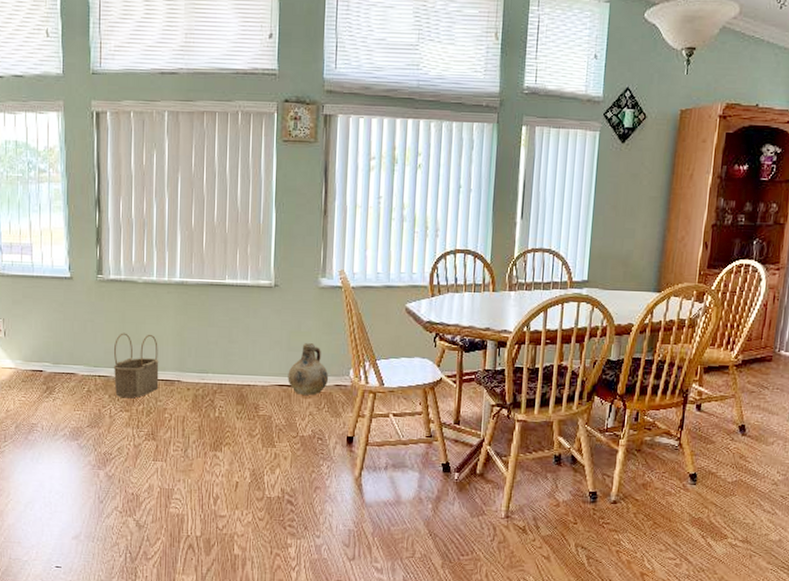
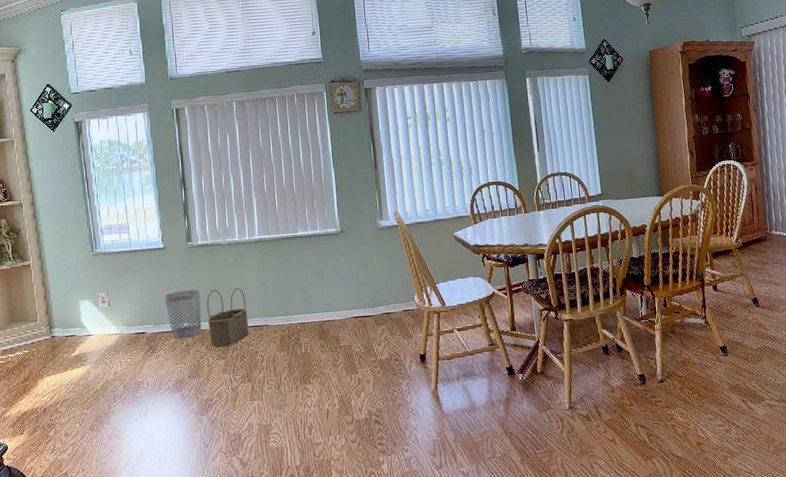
wastebasket: none [67,329,108,383] -> present [164,289,202,339]
ceramic jug: present [287,343,329,395] -> none [361,277,397,323]

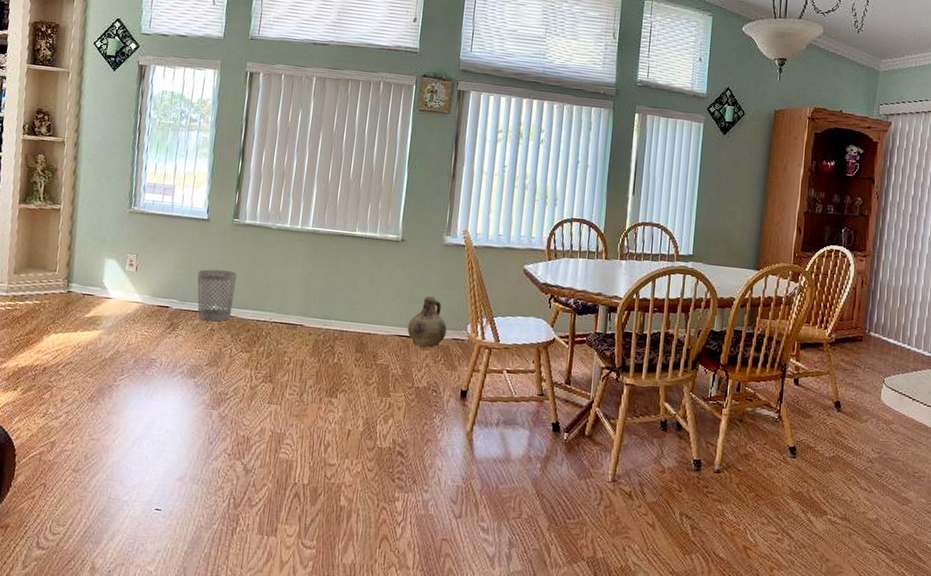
wicker basket: present [207,287,249,347] -> none [238,275,285,339]
ceramic jug: none [361,277,397,323] -> present [407,296,447,347]

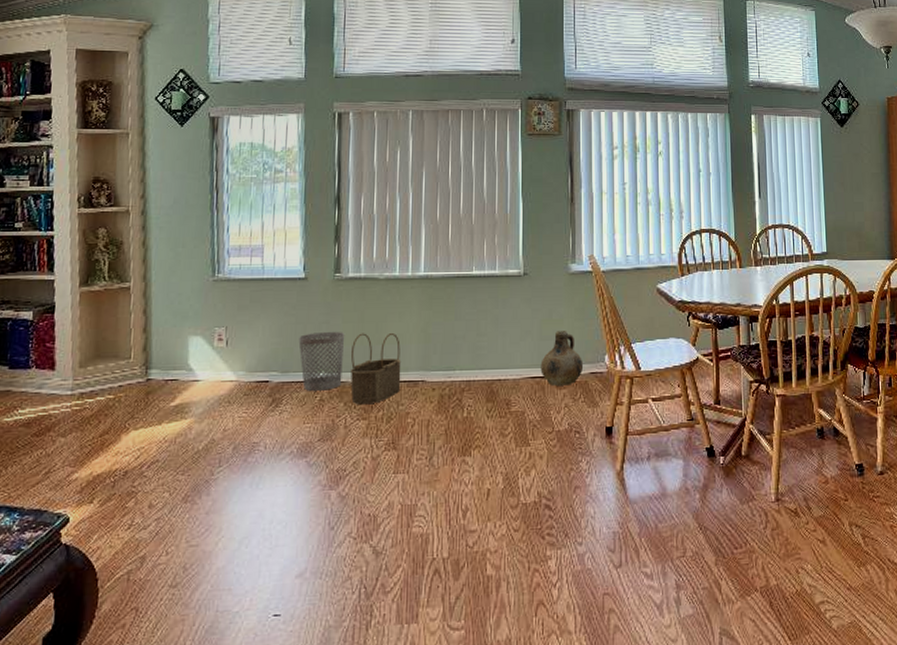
wicker basket: none [238,275,285,339] -> present [350,332,401,404]

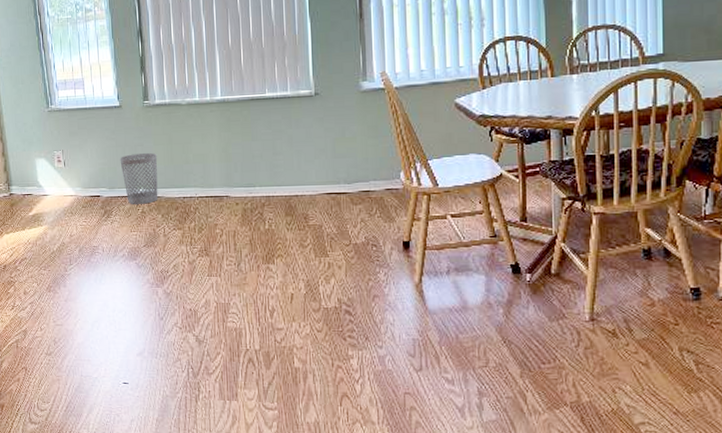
wicker basket: present [350,332,401,404] -> none [164,153,208,216]
ceramic jug: present [540,331,584,386] -> none [335,148,379,201]

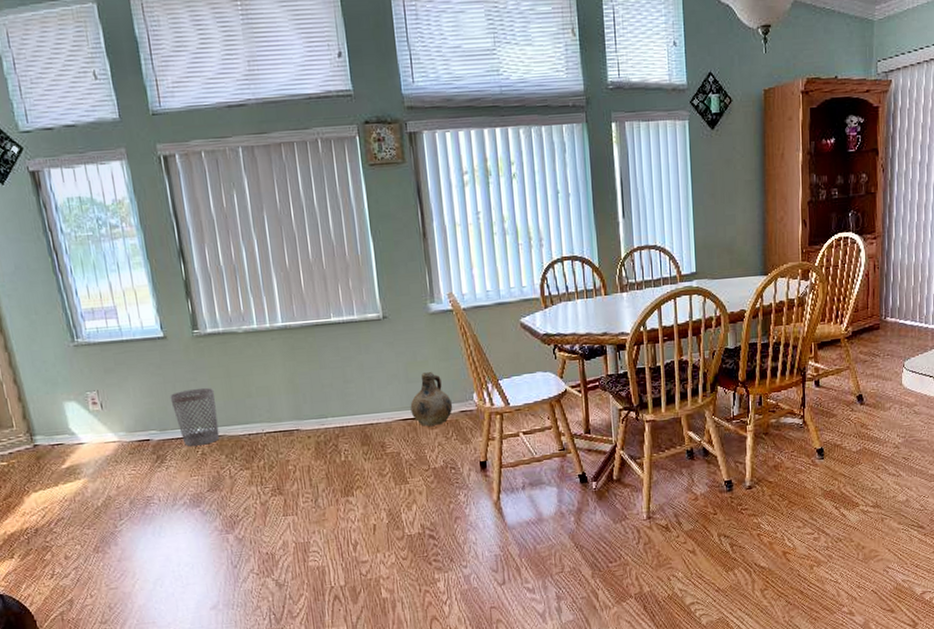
ceramic jug: none [335,148,379,201] -> present [410,372,453,426]

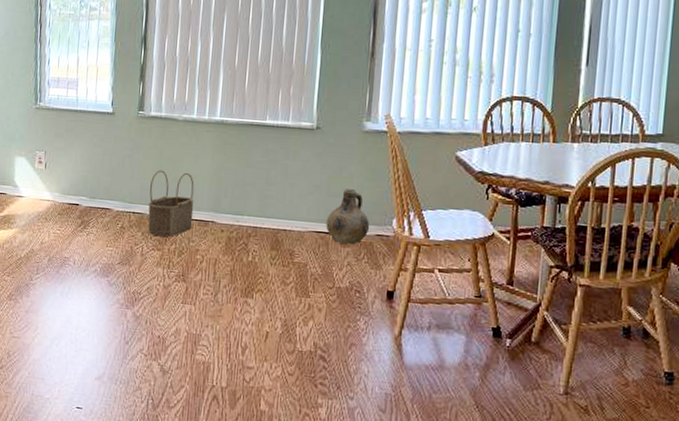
wastebasket: present [170,387,220,446] -> none [105,165,146,219]
wicker basket: none [223,385,278,455] -> present [148,170,194,237]

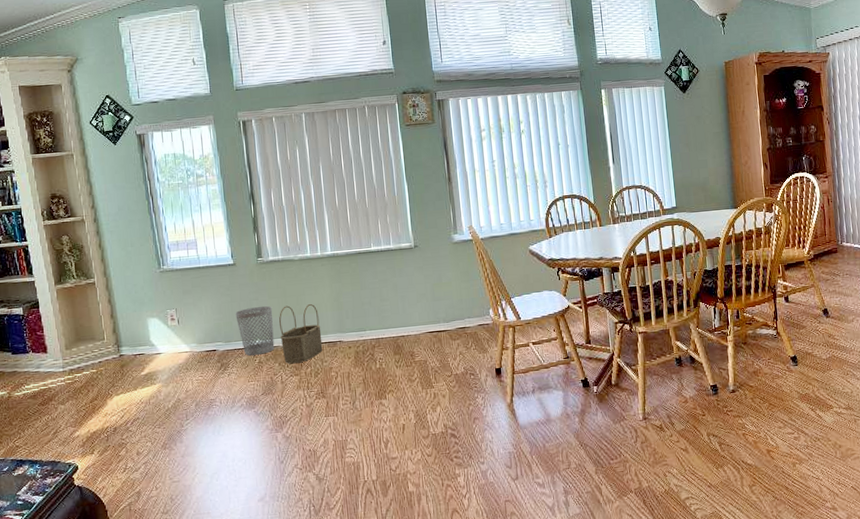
wastebasket: none [105,165,146,219] -> present [235,306,275,356]
ceramic jug: present [326,189,370,244] -> none [436,291,473,338]

